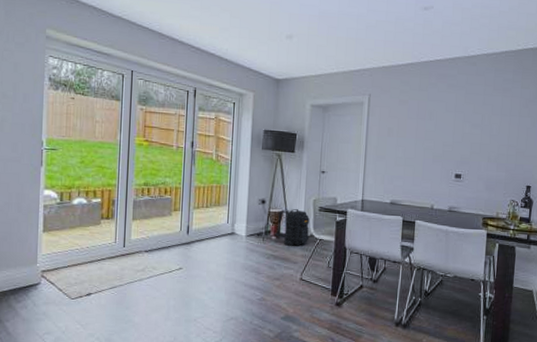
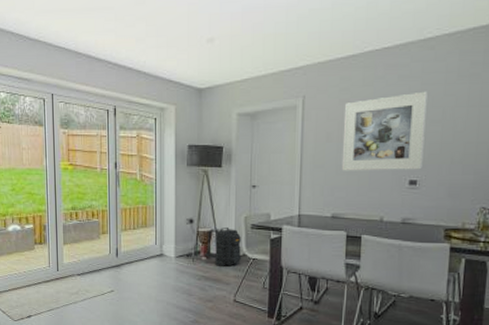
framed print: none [400,99,470,166] -> present [341,91,428,171]

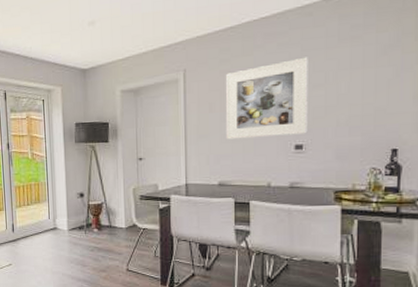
backpack: present [205,228,242,266] -> none [97,200,132,237]

